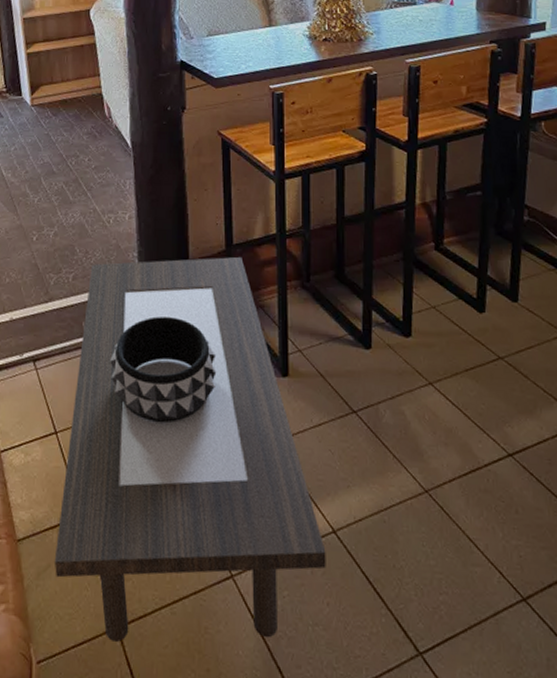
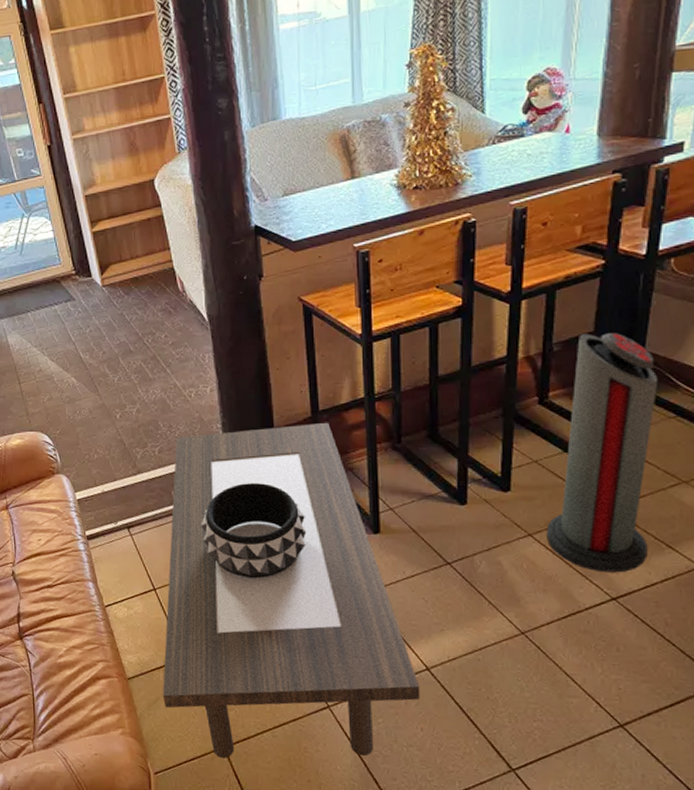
air purifier: none [446,185,539,427] -> present [547,333,659,573]

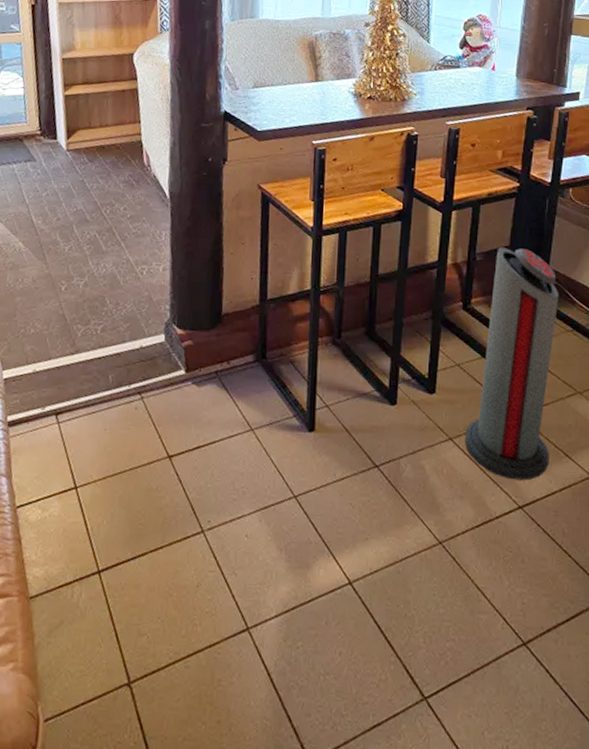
coffee table: present [163,422,420,759] -> none [67,311,341,698]
decorative bowl: present [201,483,307,579] -> none [136,370,244,478]

